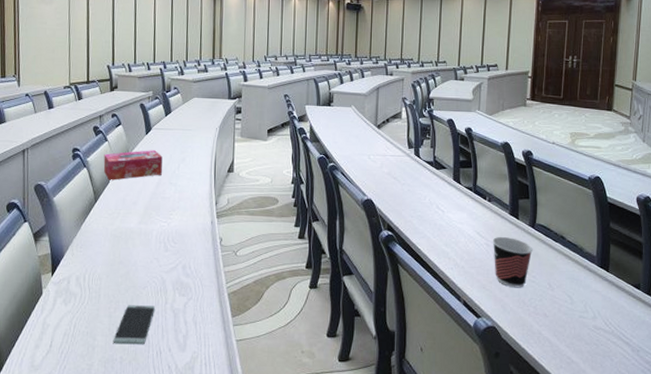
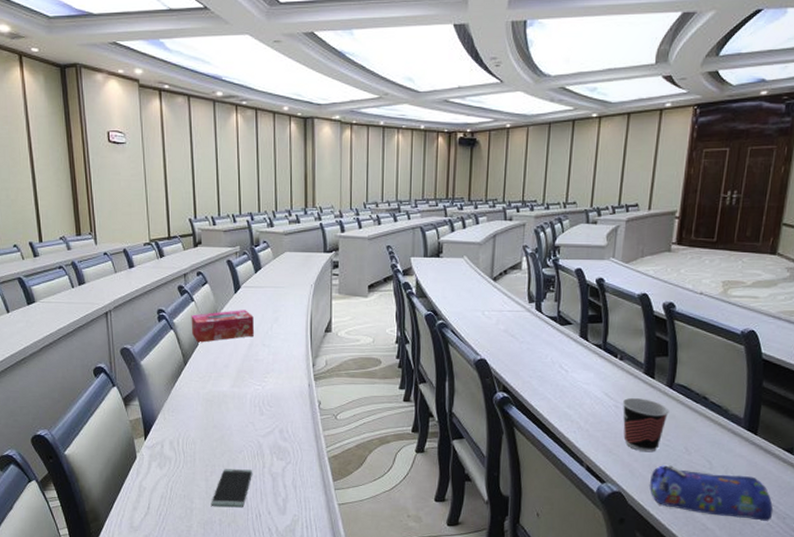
pencil case: none [520,300,628,354] -> present [650,465,774,521]

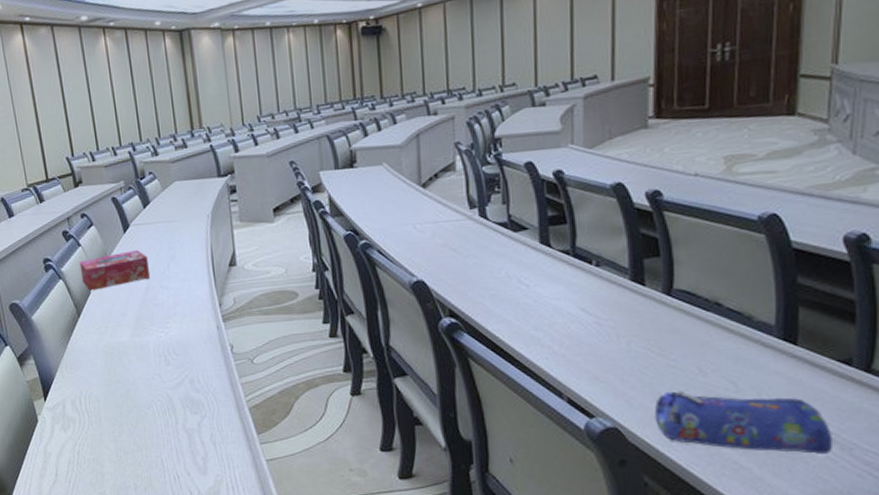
smartphone: present [211,469,253,508] -> none [122,427,166,470]
cup: present [622,397,669,452] -> none [605,310,670,377]

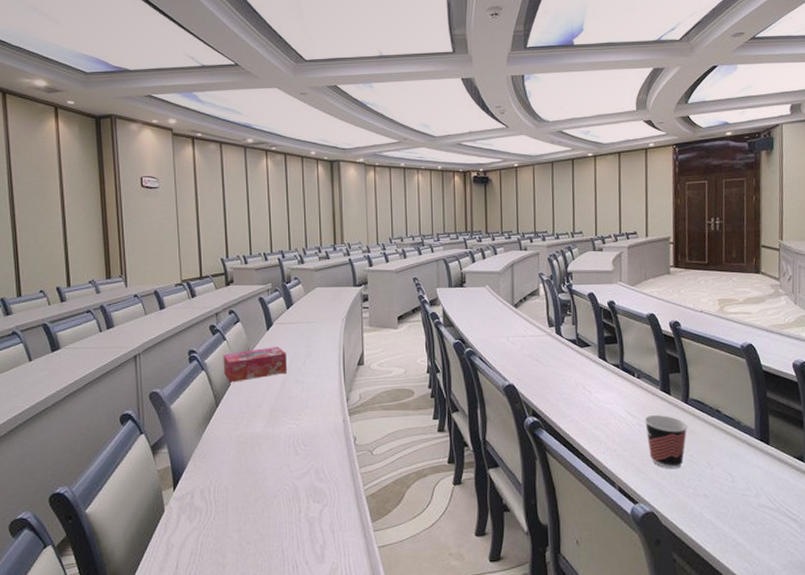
cup: none [605,310,670,377] -> present [644,414,688,469]
pencil case: present [655,391,834,454] -> none [679,481,796,532]

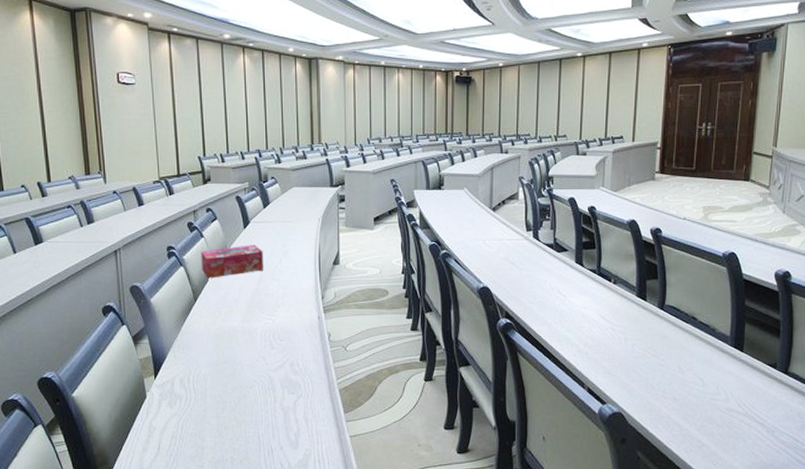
cup: present [644,414,688,469] -> none [618,319,662,372]

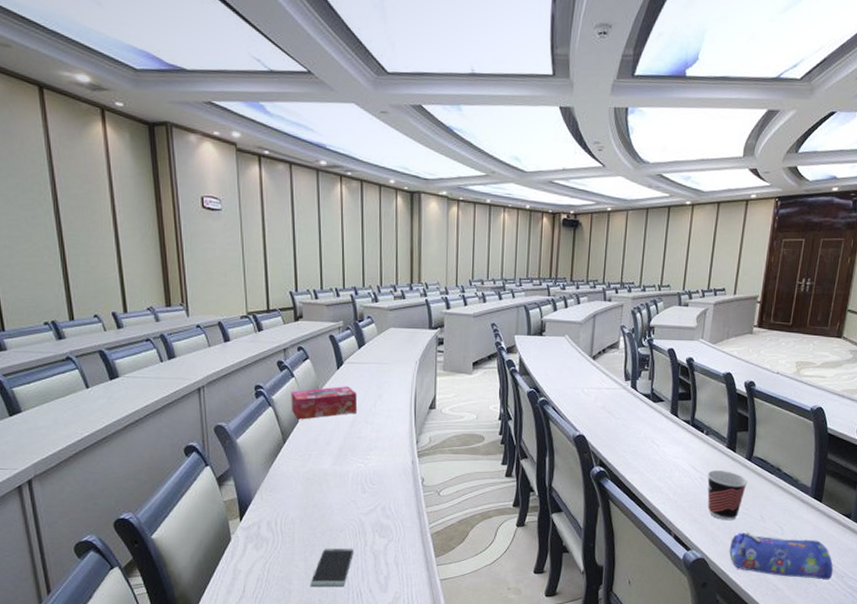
smartphone: none [222,405,265,445] -> present [310,548,355,588]
cup: none [618,319,662,372] -> present [707,470,748,521]
pencil case: none [648,384,763,435] -> present [729,532,834,580]

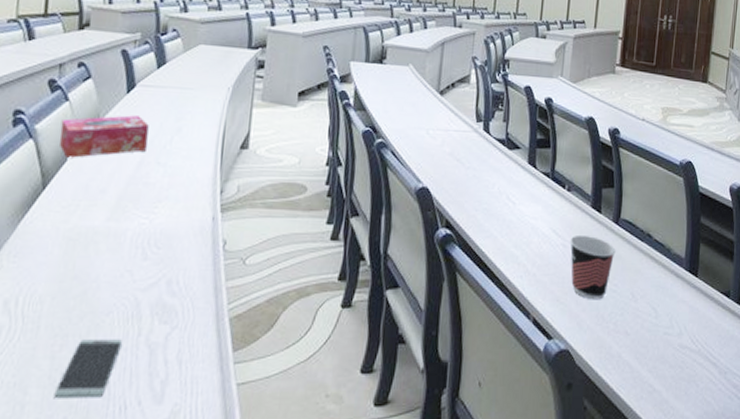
pencil case: present [729,532,834,580] -> none [597,315,715,377]

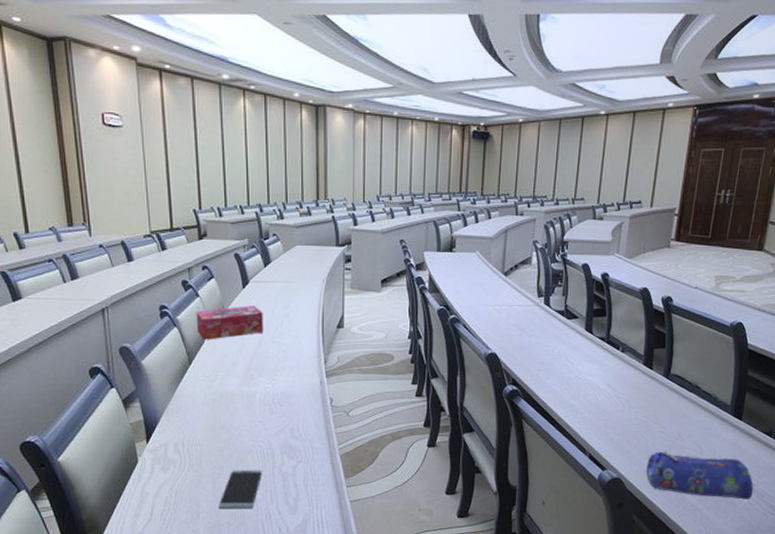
cup: present [570,234,616,300] -> none [623,387,665,440]
pencil case: none [597,315,715,377] -> present [646,451,754,500]

